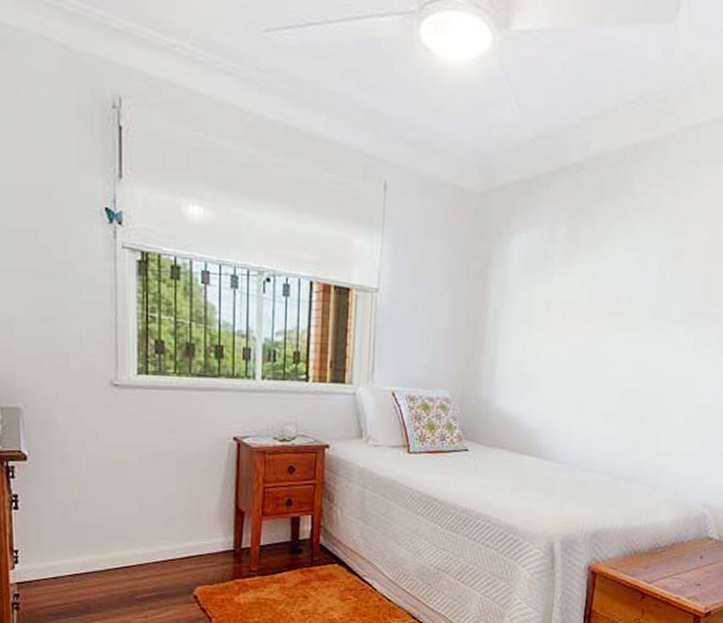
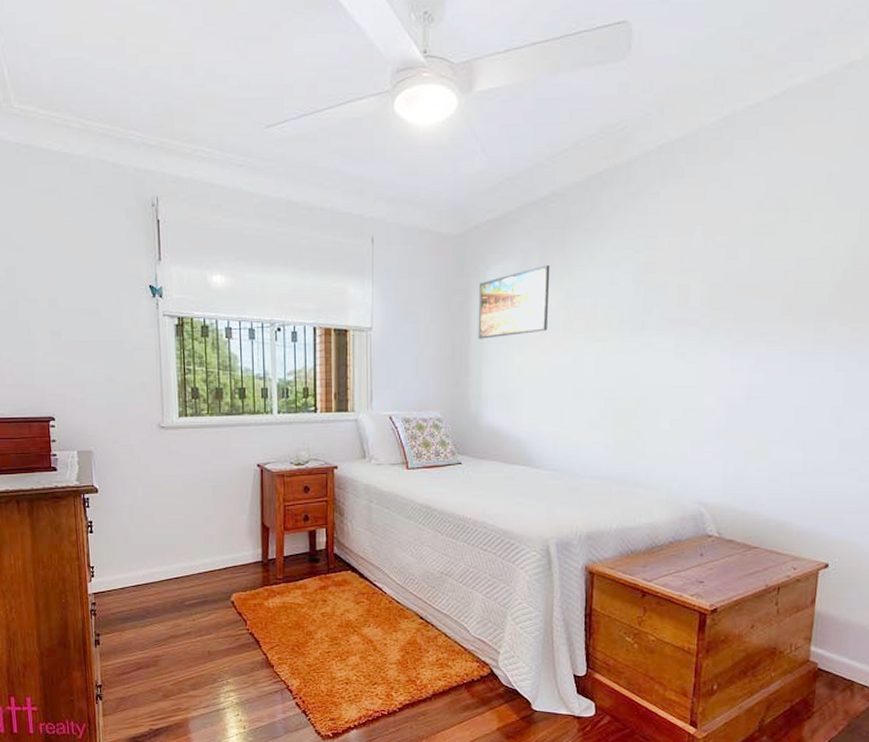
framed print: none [495,238,578,314] -> present [478,264,550,339]

